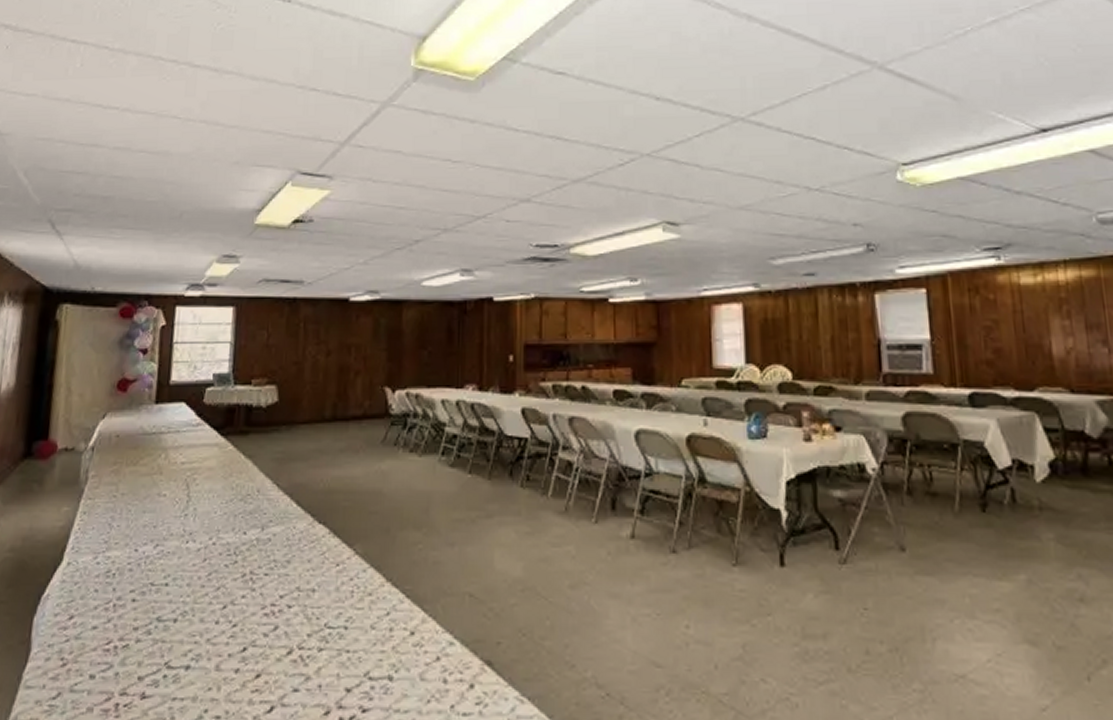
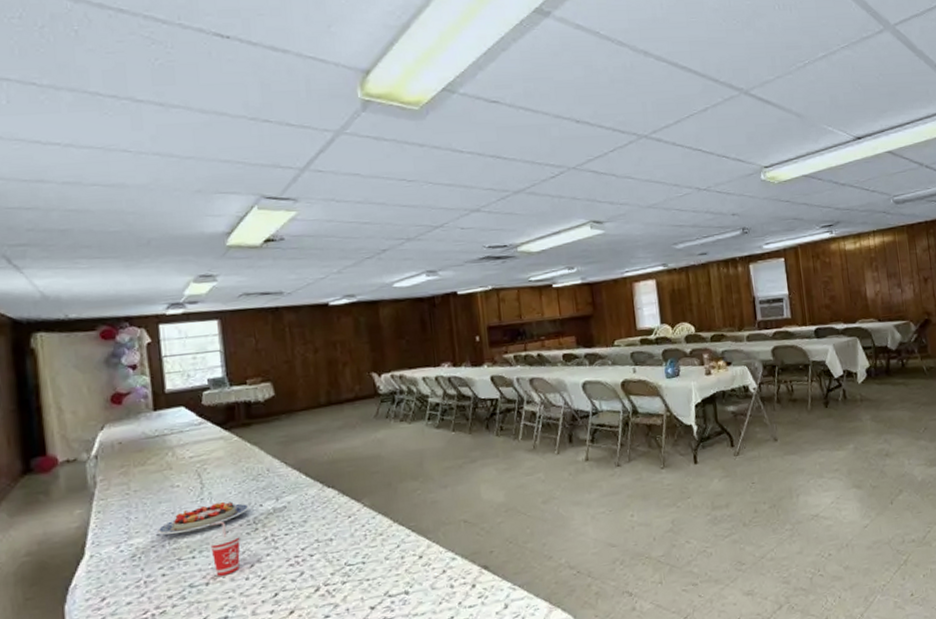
pastry: none [136,521,232,553] -> present [158,501,249,535]
beverage cup: none [184,545,219,613] -> present [208,521,241,576]

